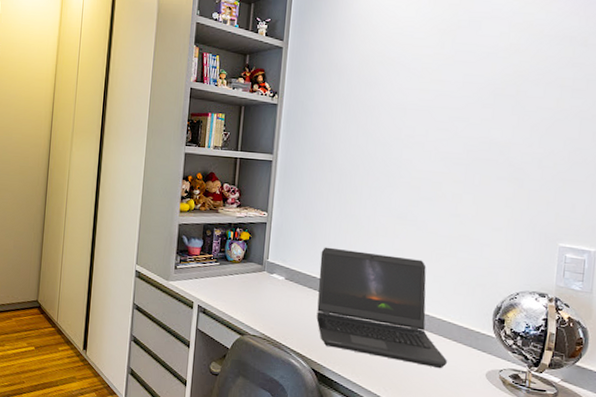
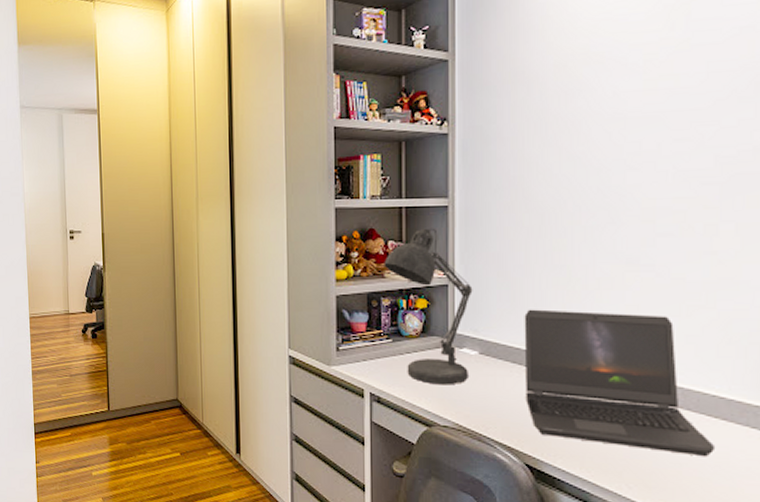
desk lamp: none [219,176,285,303] -> present [384,228,473,385]

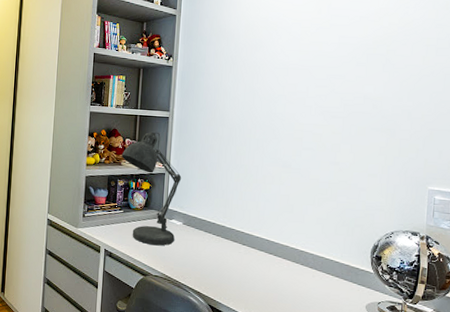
laptop computer: present [524,309,714,457] -> none [212,194,330,303]

